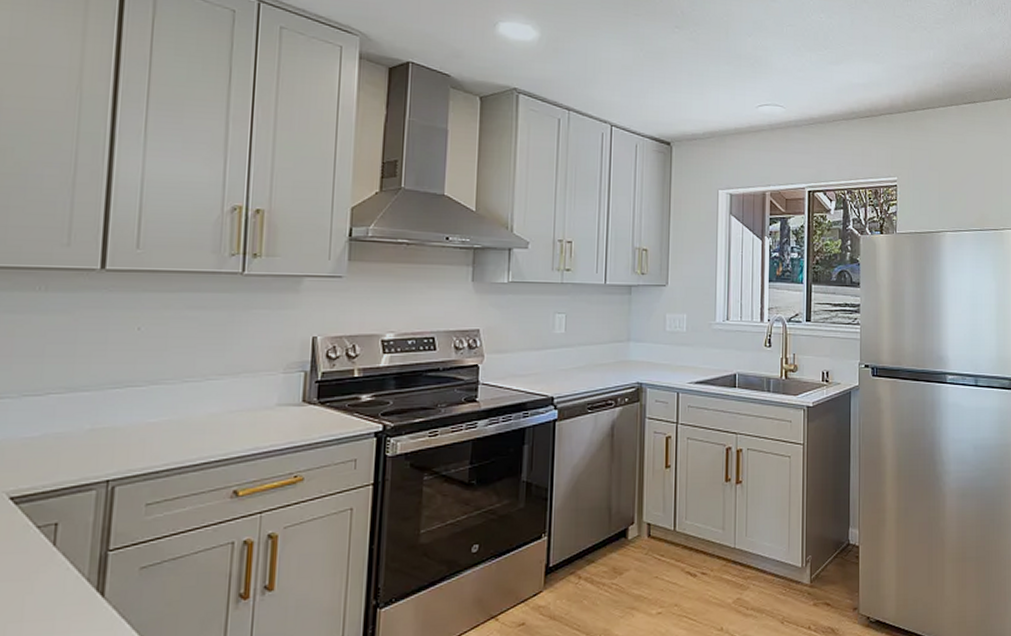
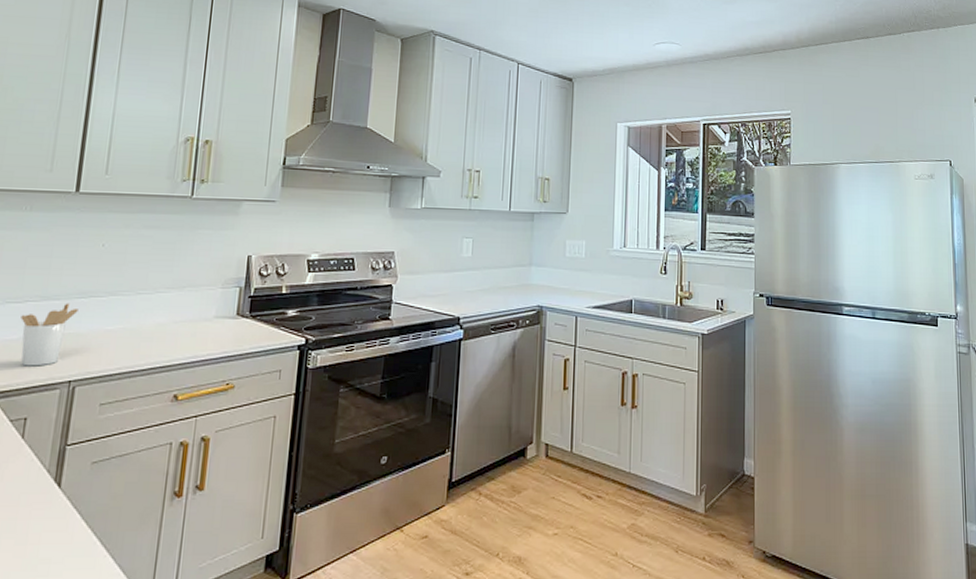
utensil holder: none [42,394,113,466] -> present [20,303,78,366]

